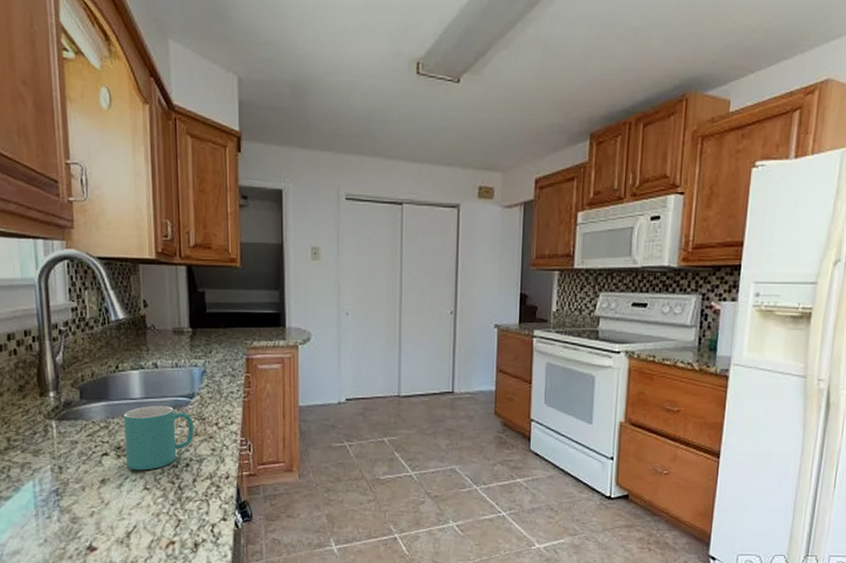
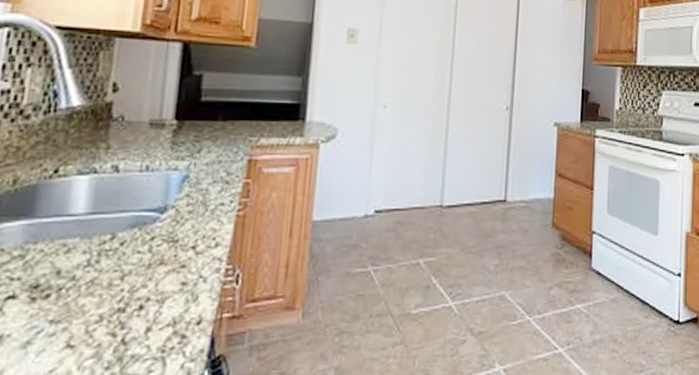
mug: present [124,405,194,471] -> none [43,223,160,319]

